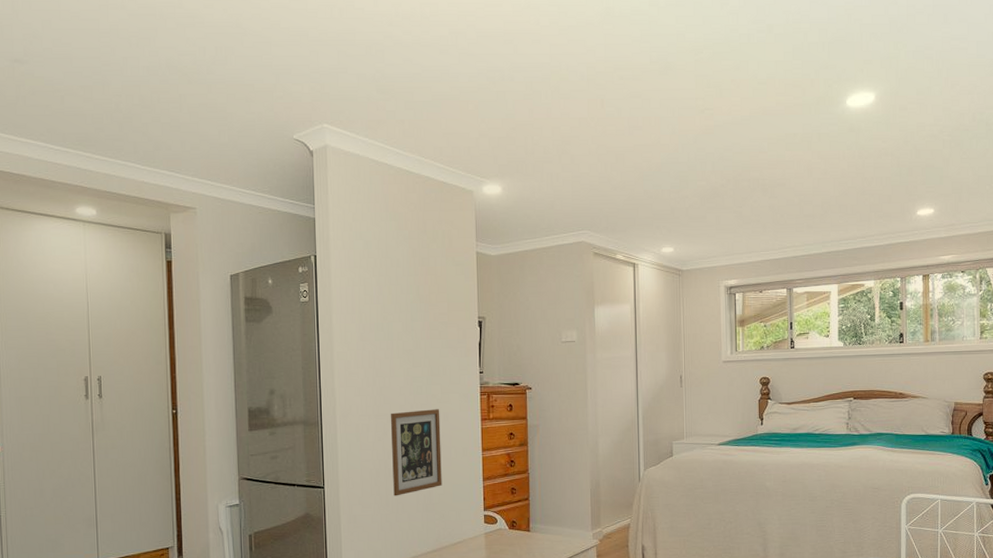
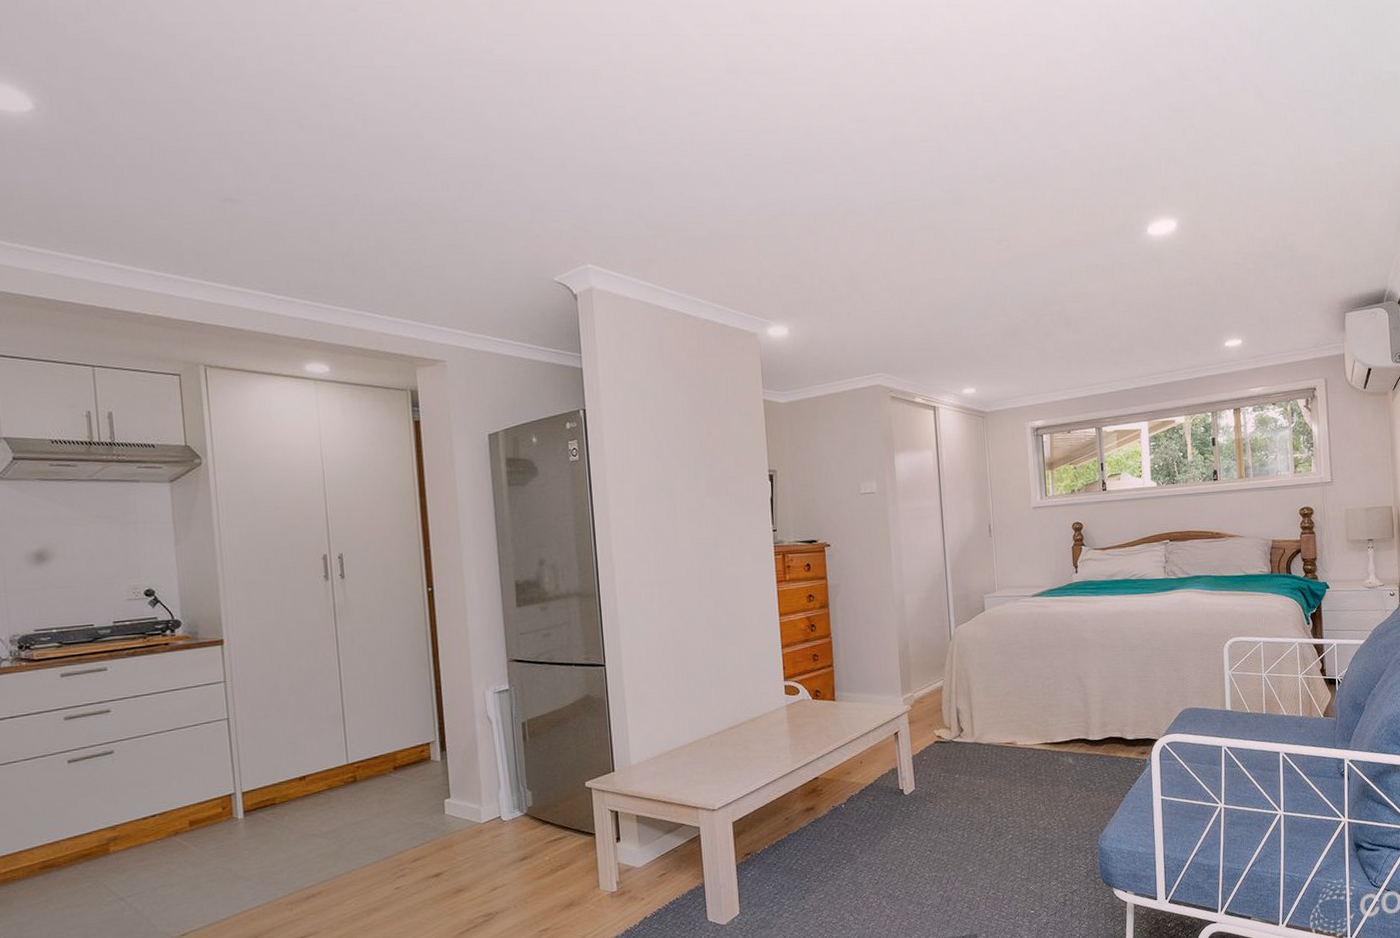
picture frame: present [390,409,442,496] -> none [675,572,737,671]

